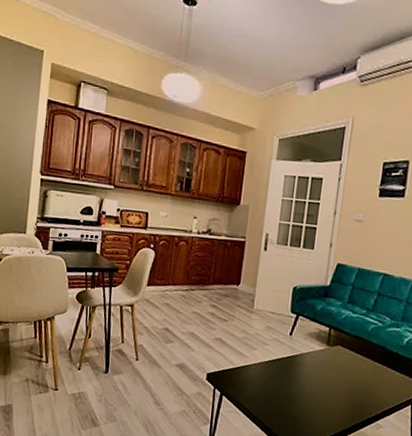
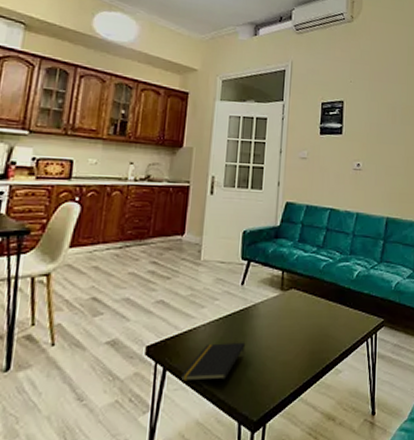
notepad: none [234,380,292,412] -> present [180,342,246,382]

